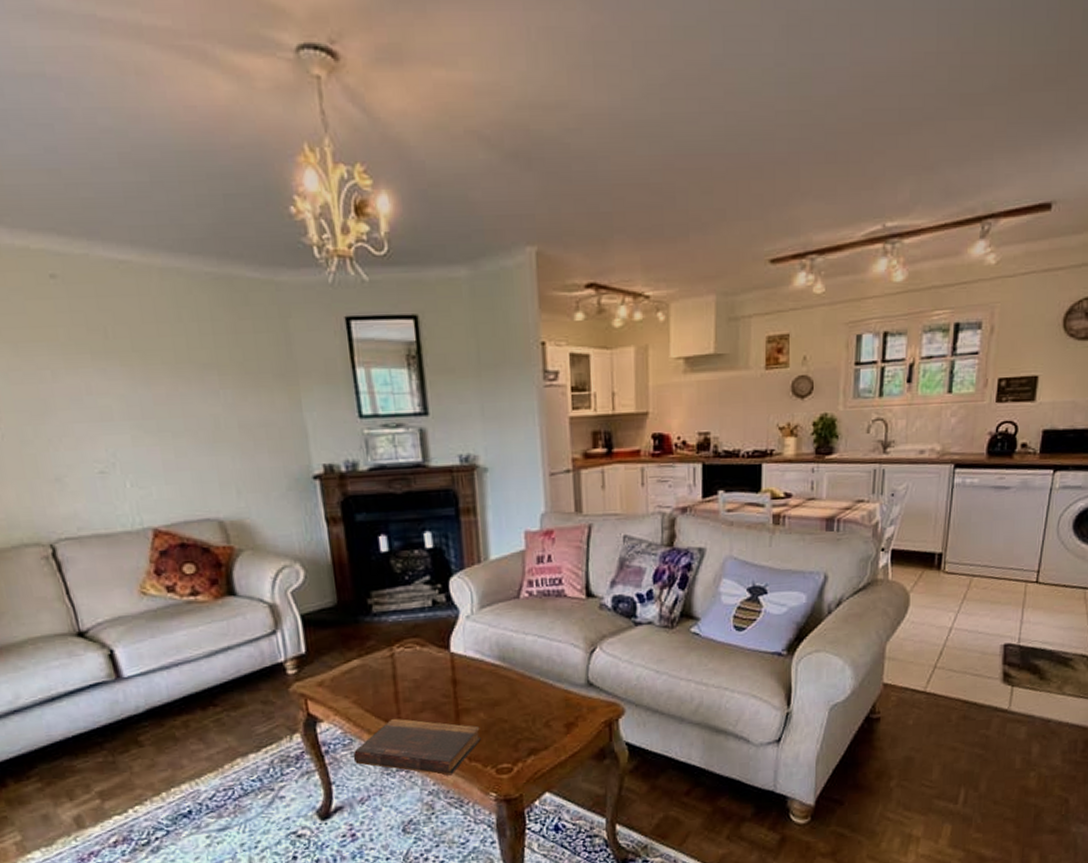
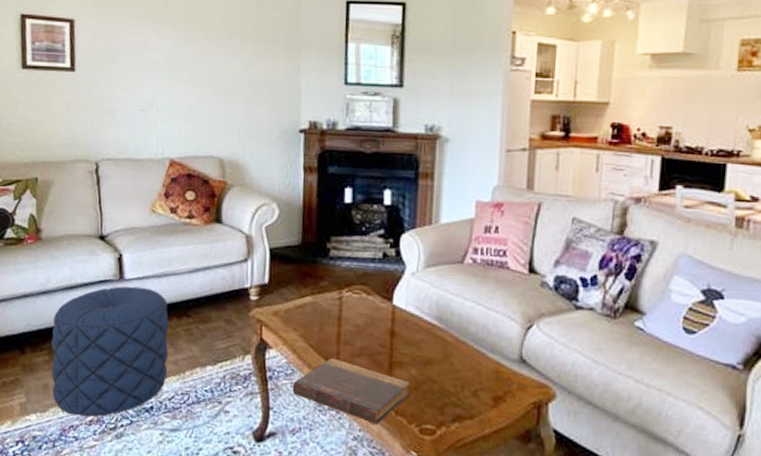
pouf: none [35,682,202,840] -> present [51,286,169,417]

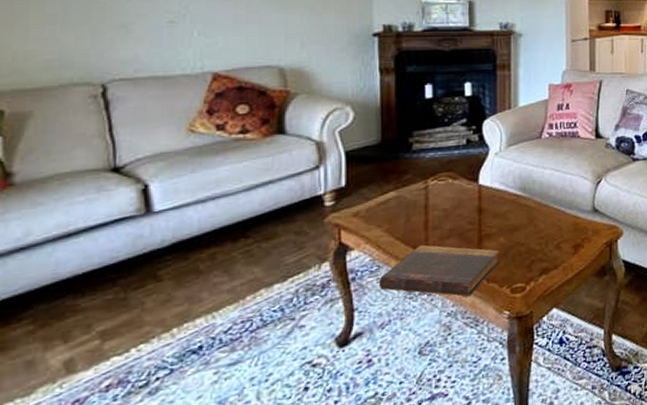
pouf: present [51,286,169,417] -> none [37,216,222,387]

